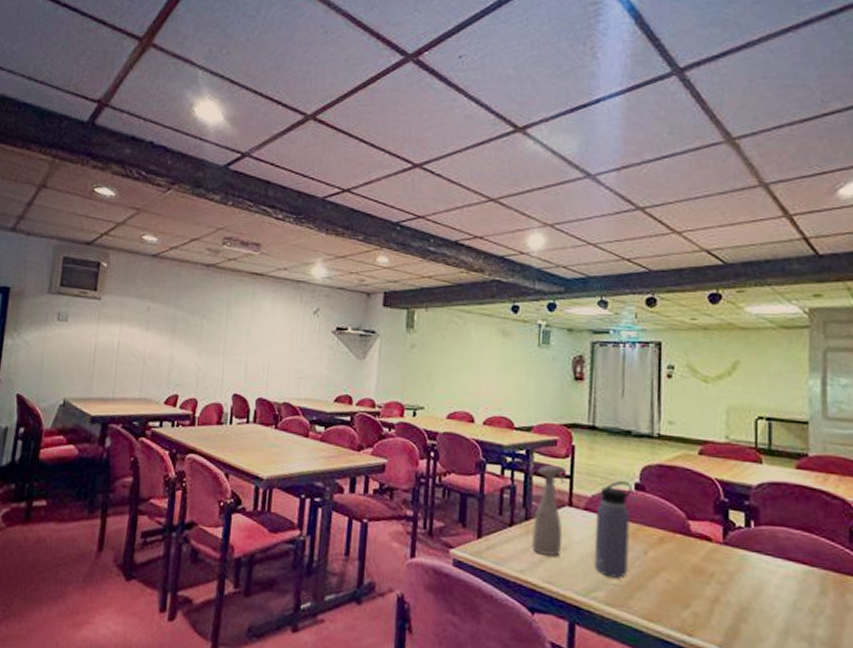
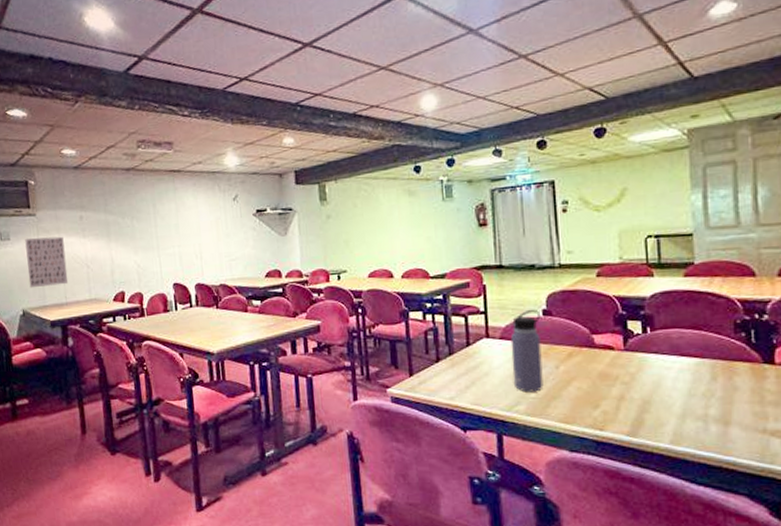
wall art: none [77,322,125,378] -> present [25,236,68,288]
spray bottle: present [531,465,566,556] -> none [455,305,484,382]

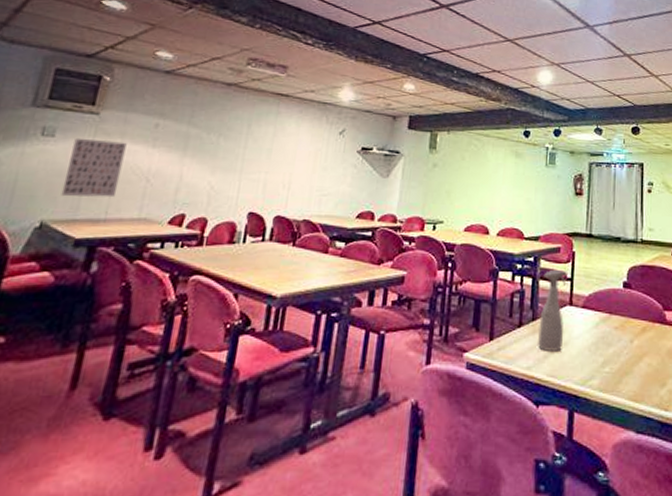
spray bottle: none [455,305,484,382] -> present [537,270,567,351]
water bottle: present [510,309,544,392] -> none [590,280,621,366]

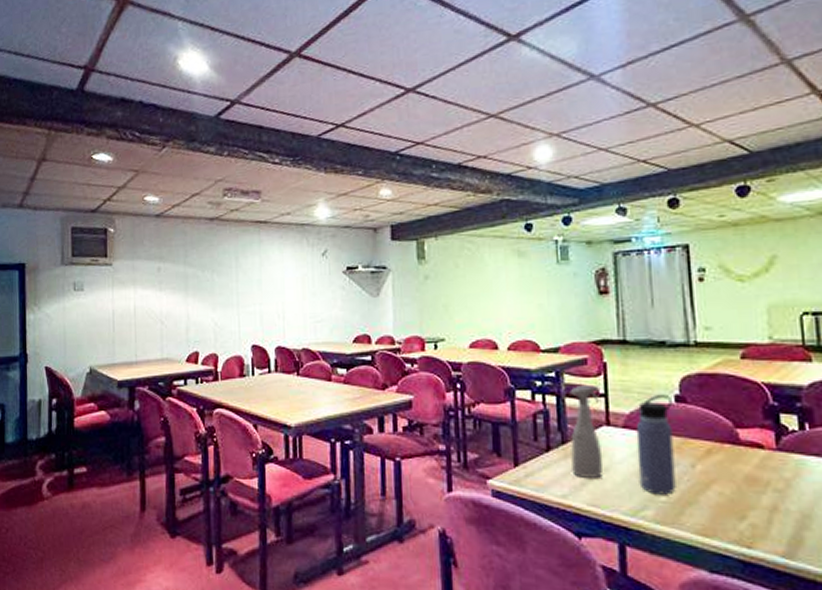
wall art: present [61,137,127,198] -> none [99,288,140,344]
water bottle: none [590,280,621,366] -> present [635,394,676,495]

